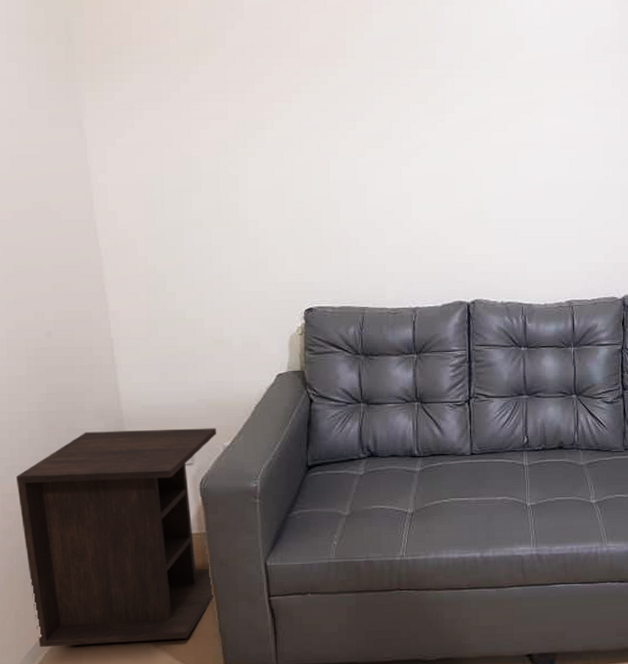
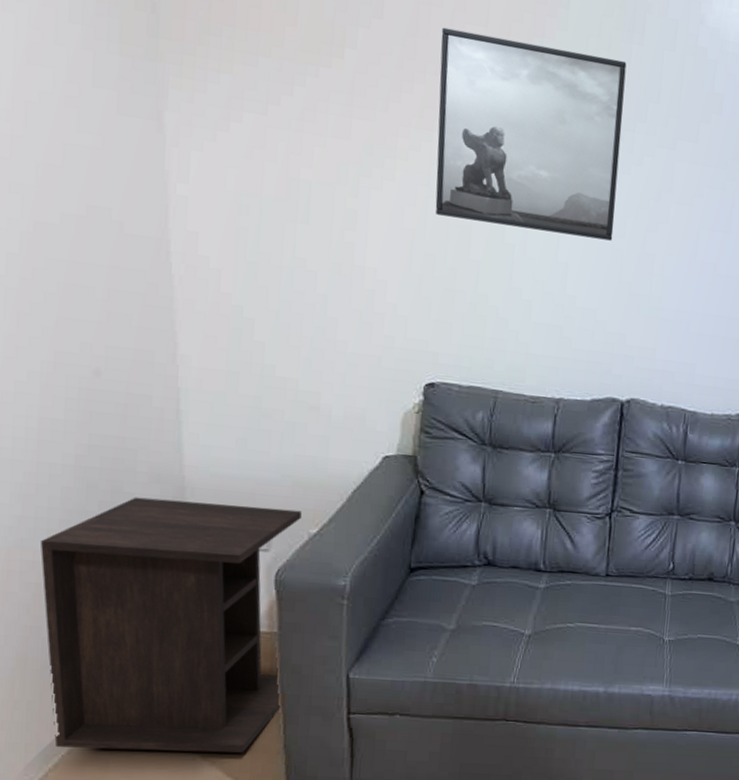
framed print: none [290,18,445,170] -> present [435,27,627,241]

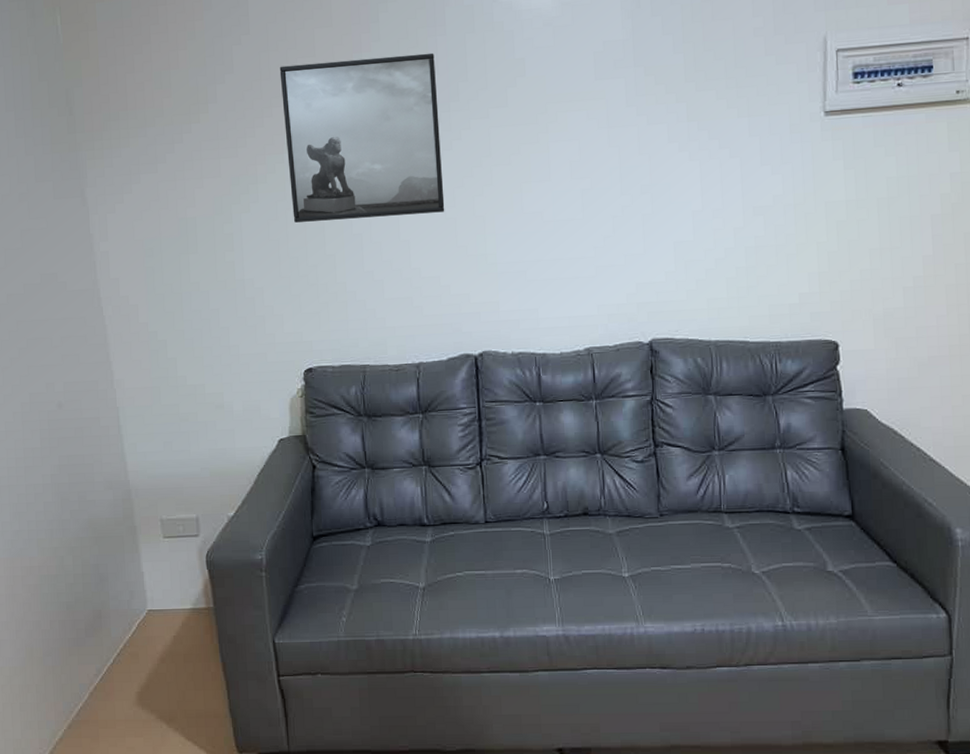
nightstand: present [40,497,302,753] -> none [33,497,225,724]

